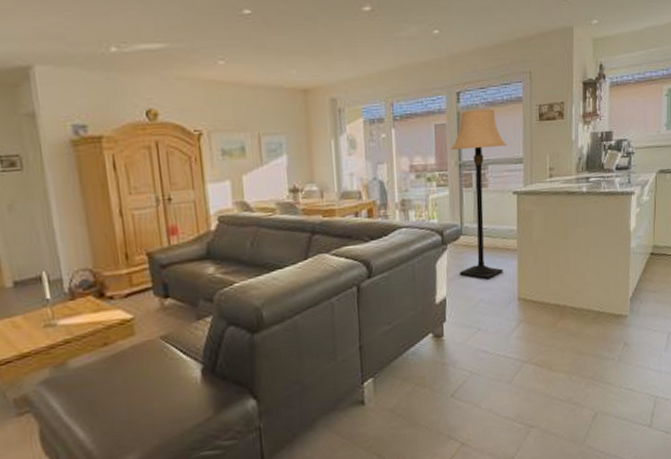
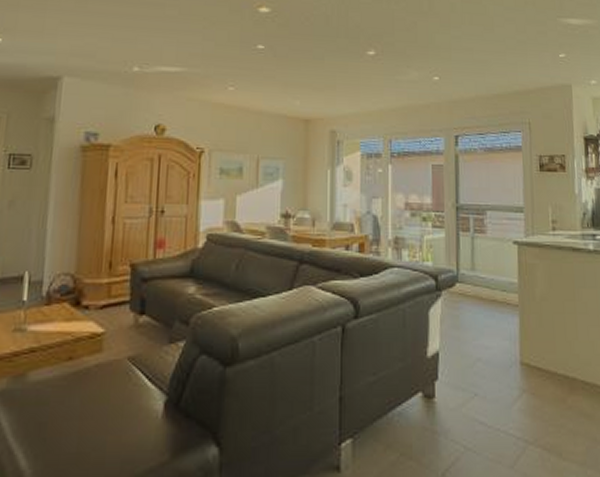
lamp: present [450,109,507,280] -> none [447,154,506,336]

